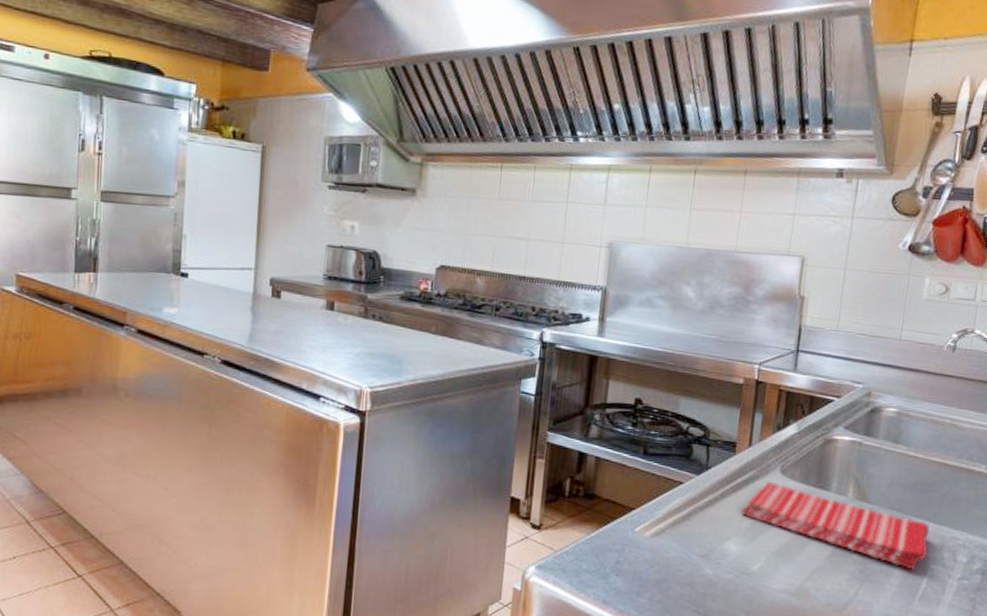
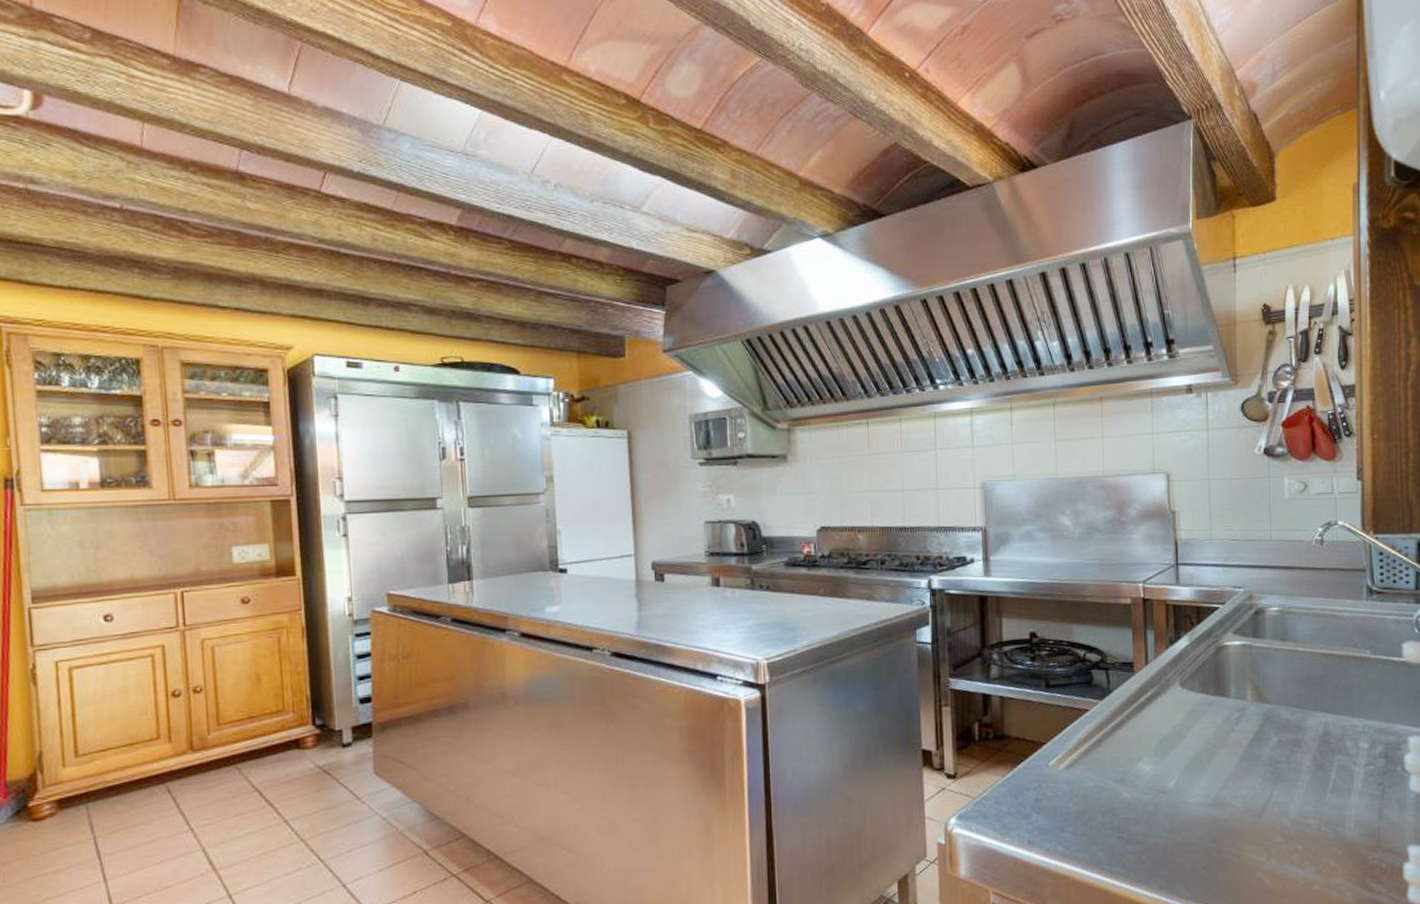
dish towel: present [741,481,930,570] -> none [1148,696,1331,764]

